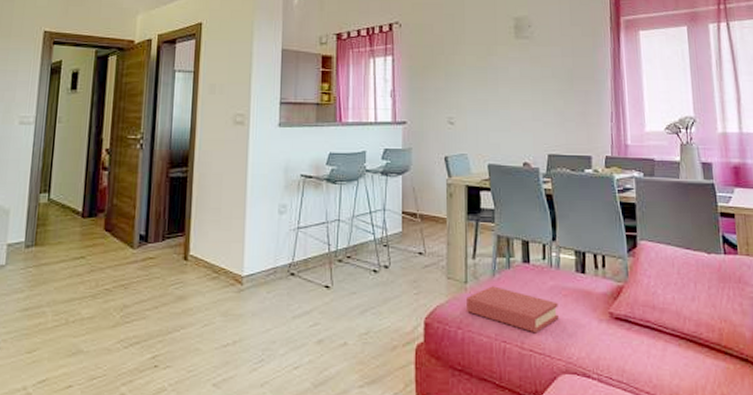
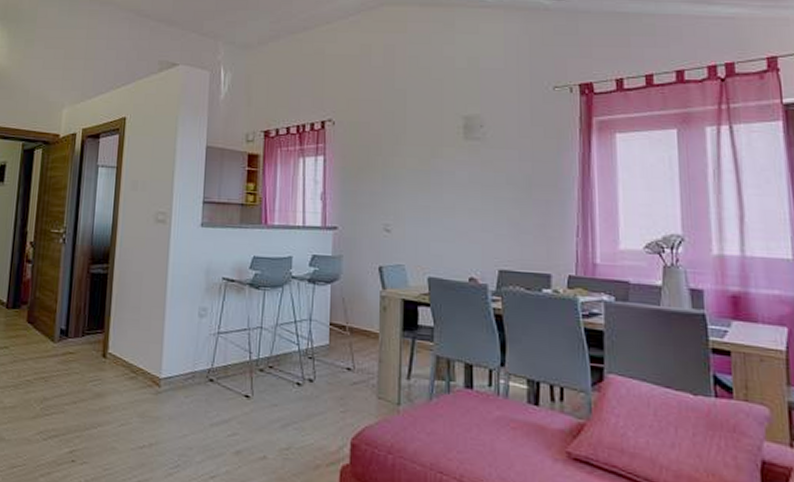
hardback book: present [467,286,559,334] -> none [399,410,505,467]

